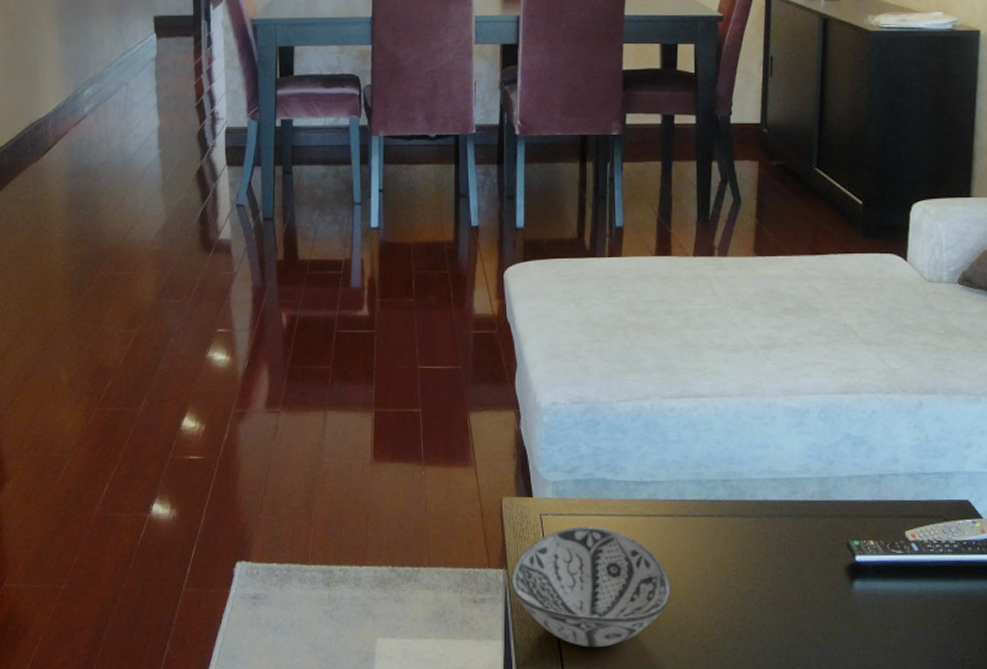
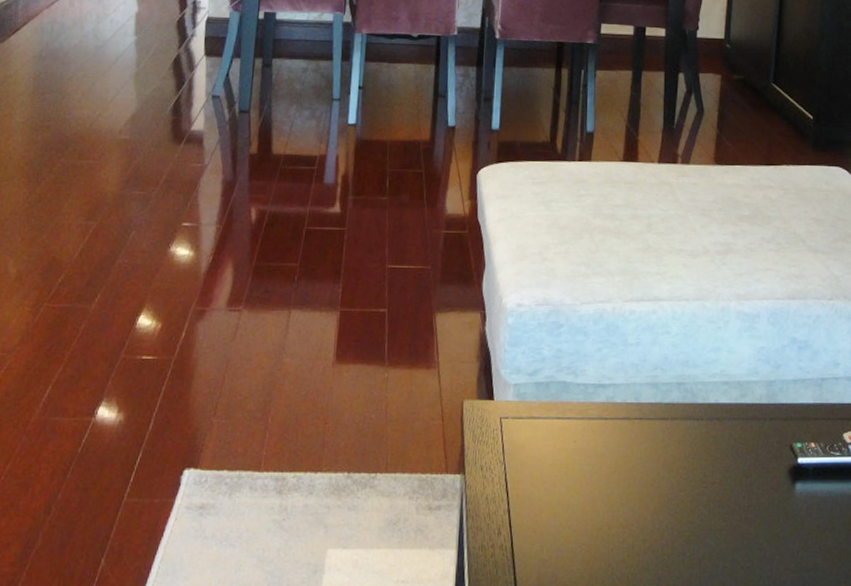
decorative bowl: present [511,526,672,648] -> none [467,430,625,555]

